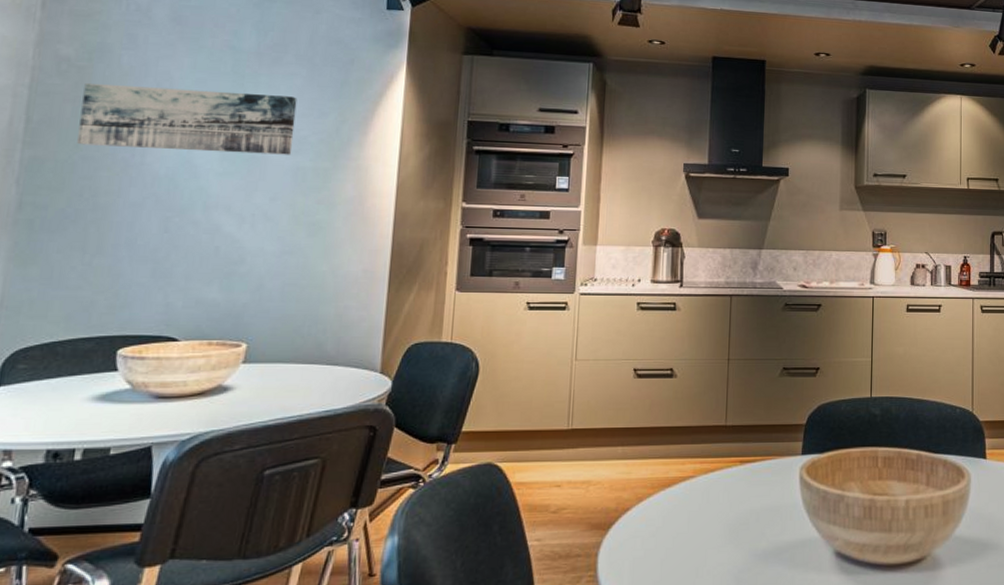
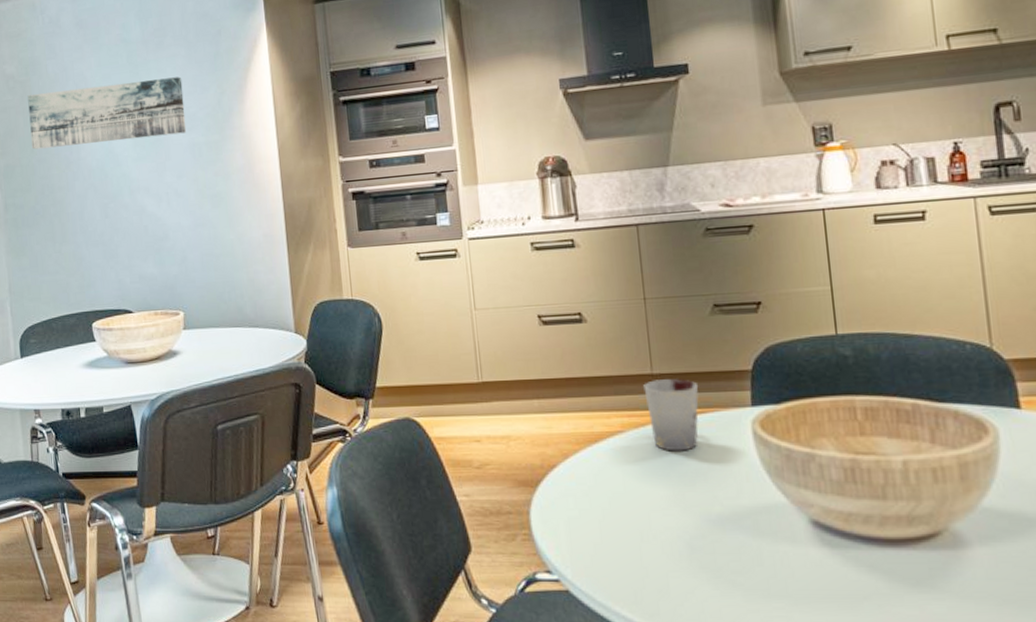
cup: none [717,430,763,494] -> present [643,379,699,451]

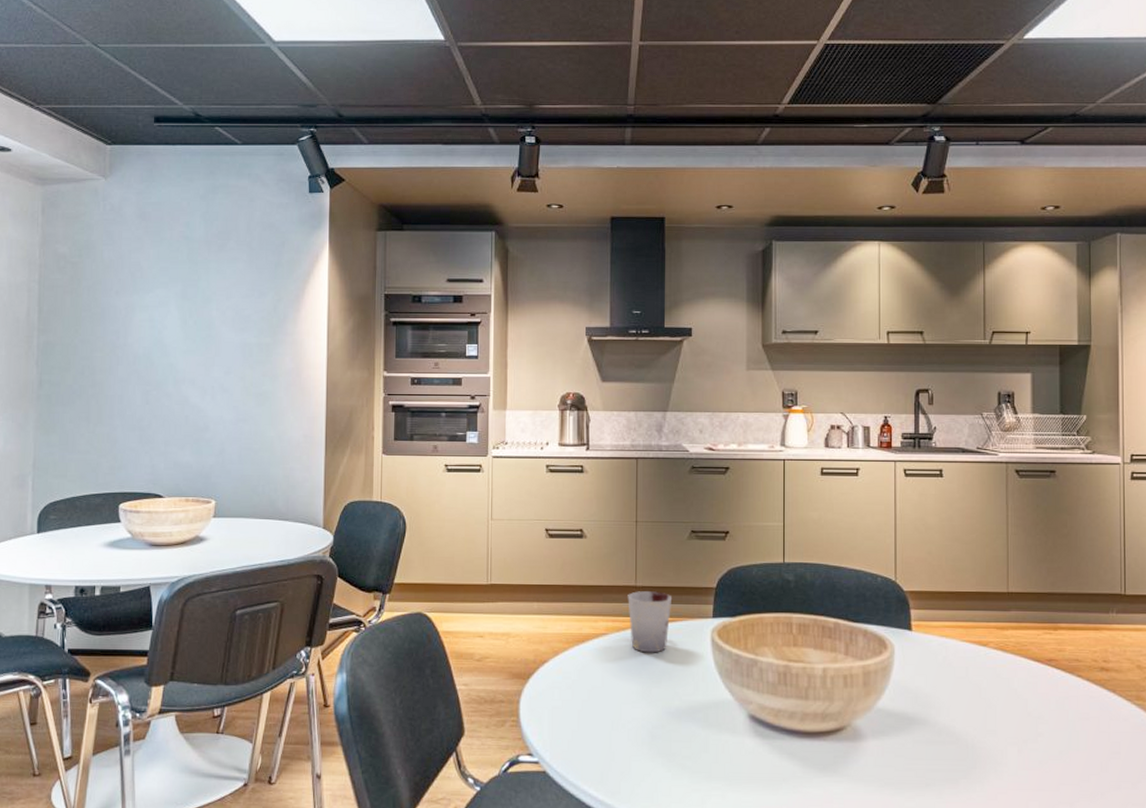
wall art: present [27,77,187,150] -> none [77,277,241,333]

